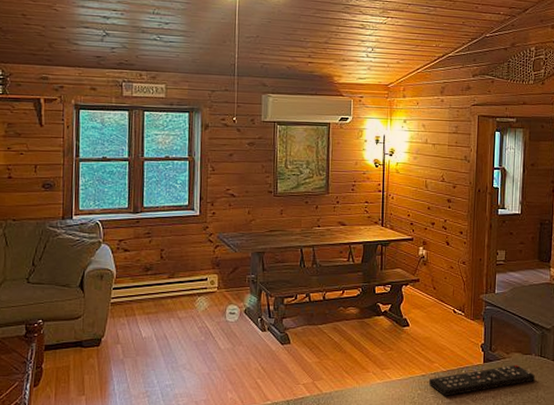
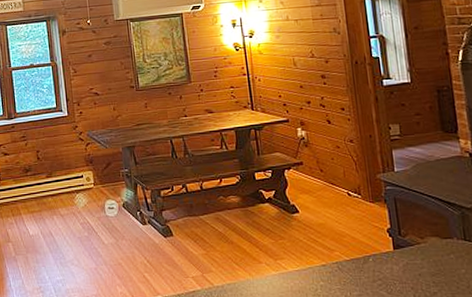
remote control: present [429,364,535,397] -> none [331,250,462,289]

